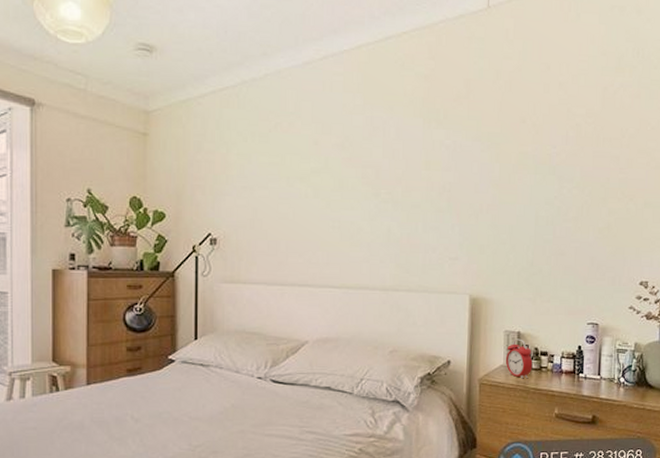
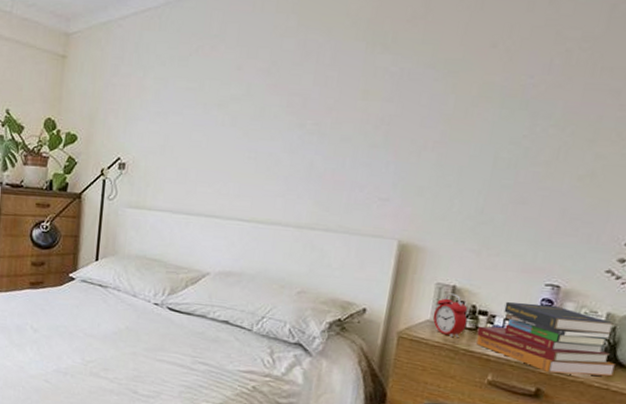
books: none [541,341,647,401] -> present [476,302,617,377]

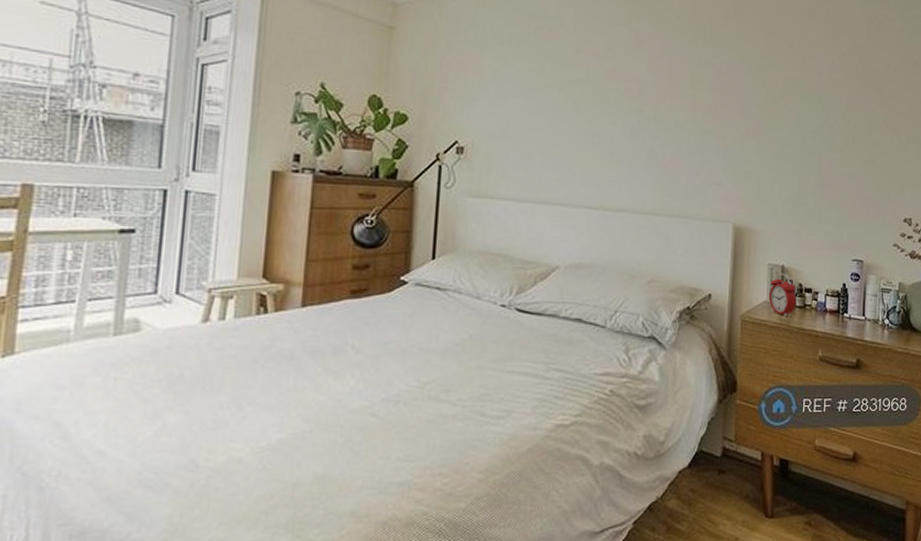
books: present [476,302,617,377] -> none [805,278,912,344]

